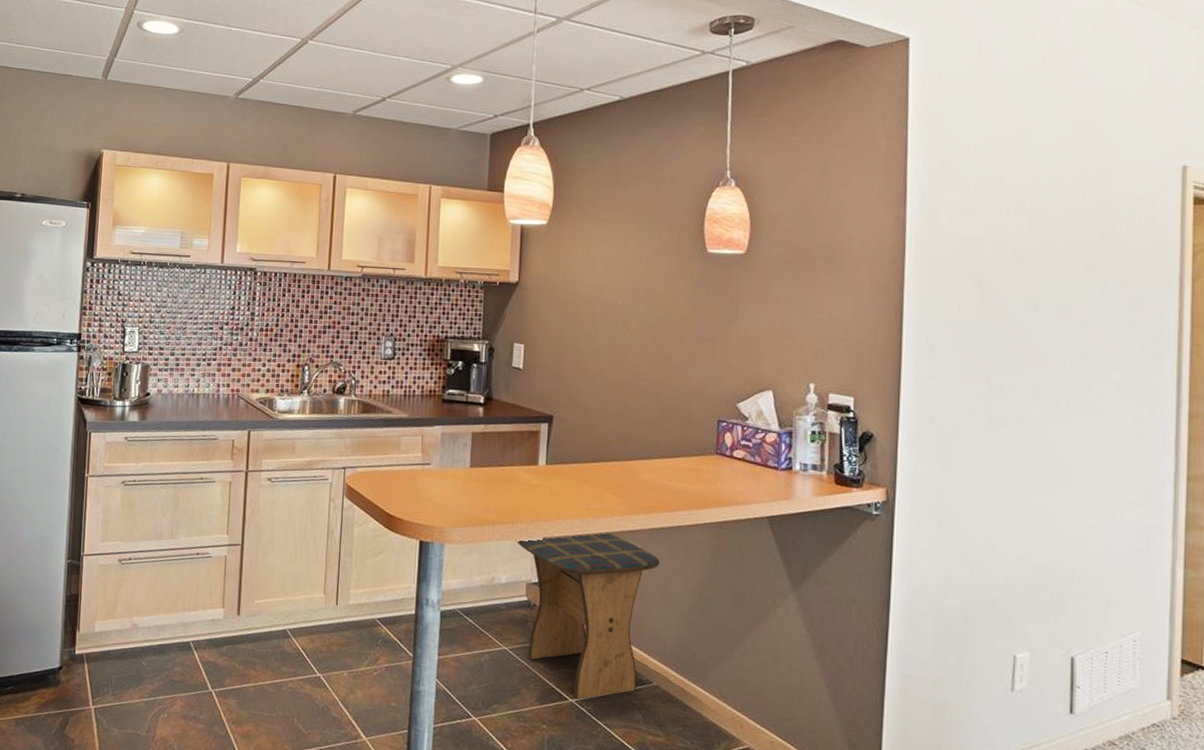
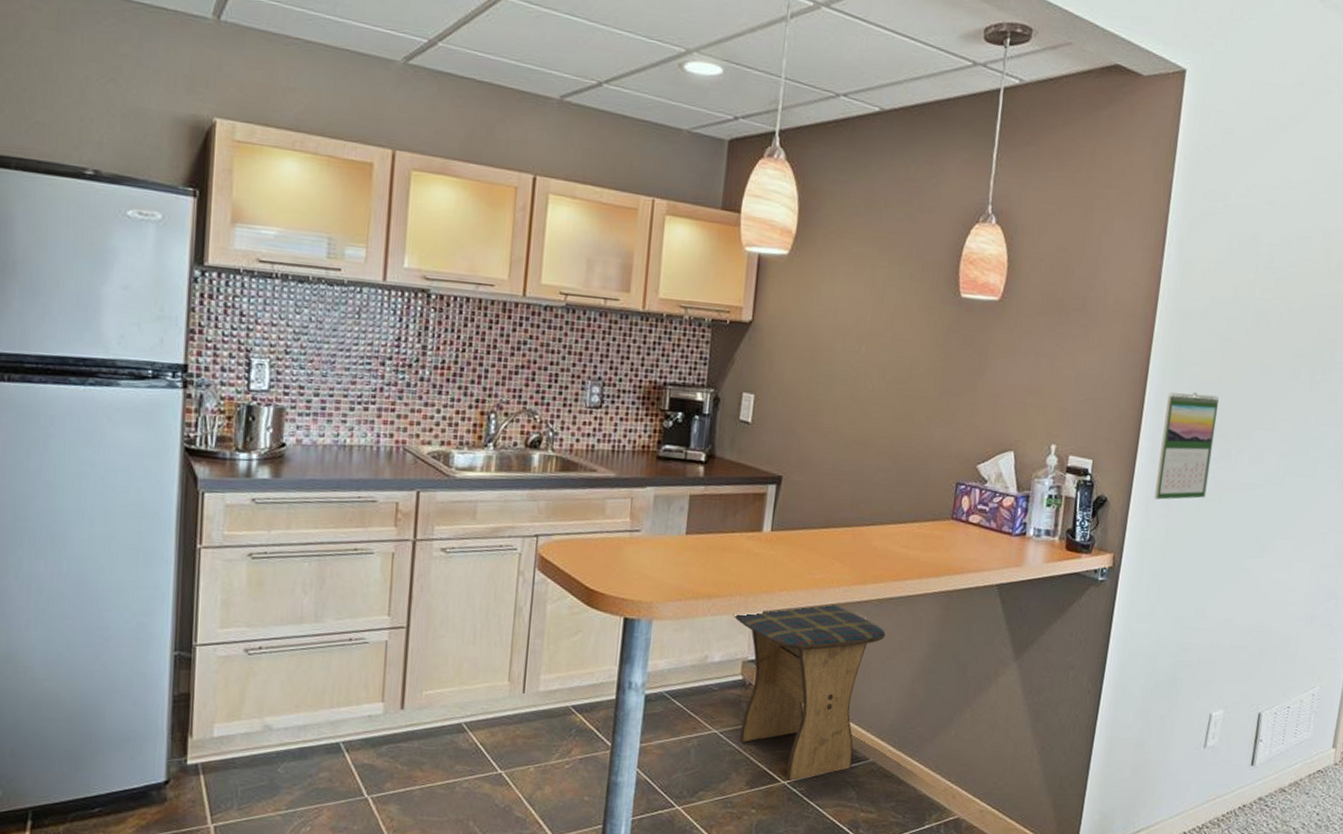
calendar: none [923,331,983,435] -> present [1154,392,1220,500]

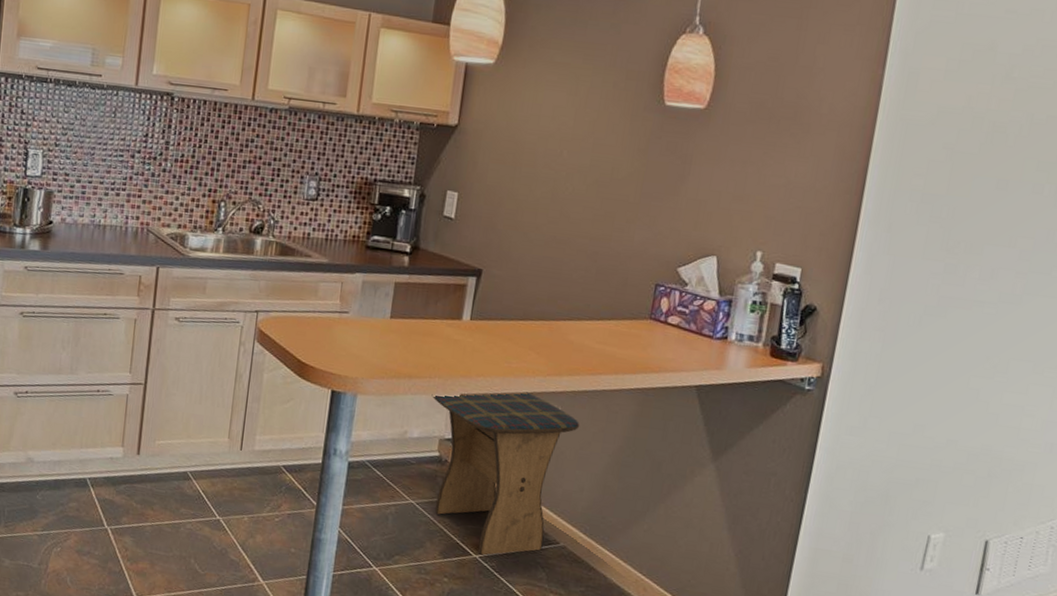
calendar: present [1154,392,1220,500] -> none [869,204,947,313]

